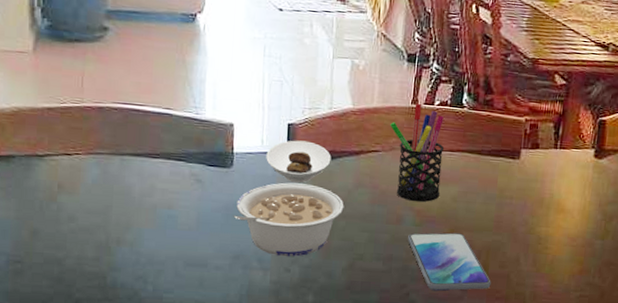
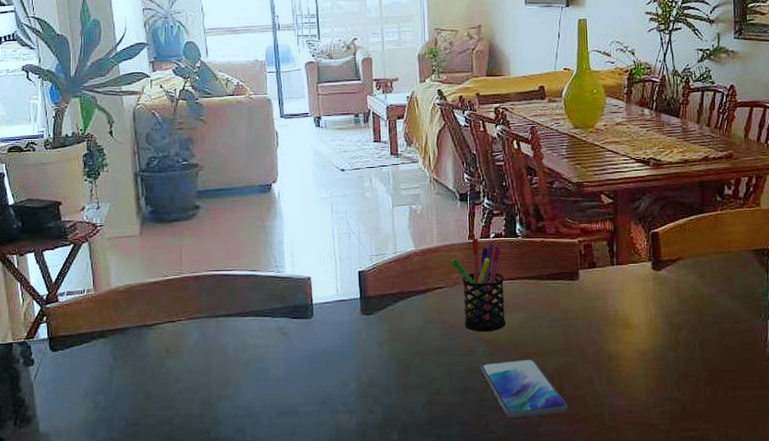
legume: present [233,183,344,257] -> none [317,326,417,398]
saucer: present [266,140,331,184] -> none [342,285,401,326]

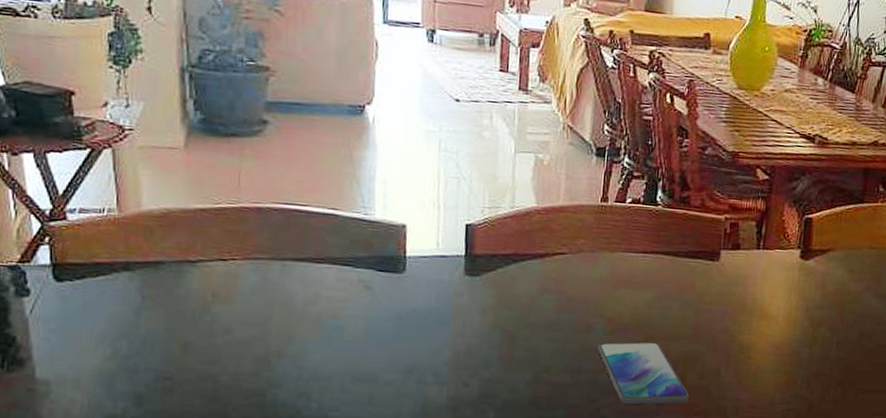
pen holder: present [451,238,506,333] -> none [578,200,637,309]

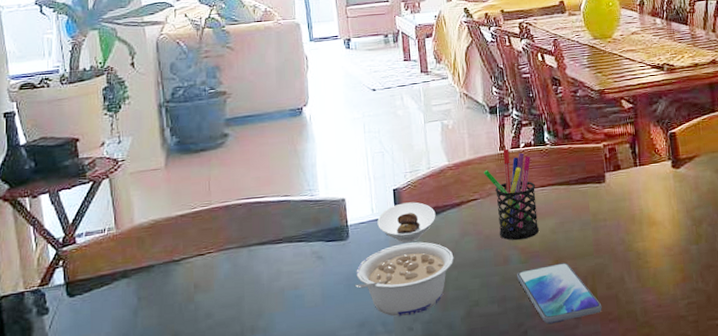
legume: none [406,289,528,370] -> present [354,242,454,317]
saucer: none [442,242,514,290] -> present [377,202,436,244]
pen holder: none [578,200,637,309] -> present [484,148,540,241]

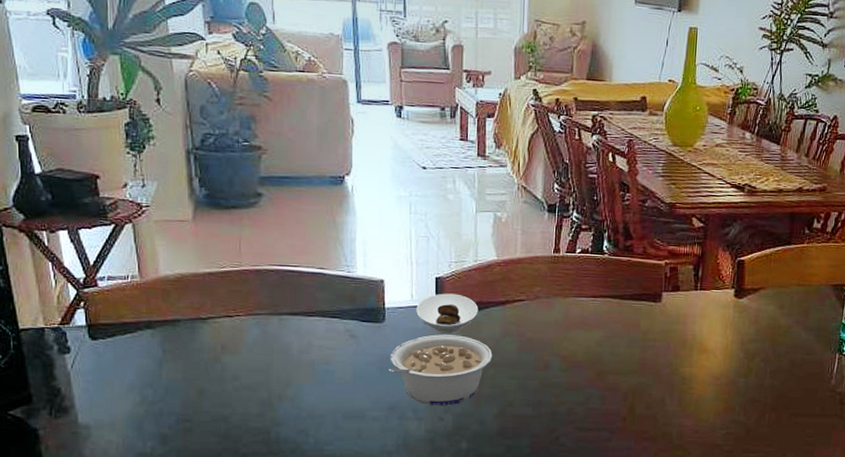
pen holder: present [484,148,540,241] -> none [534,252,587,348]
smartphone: present [517,262,602,325] -> none [556,376,638,434]

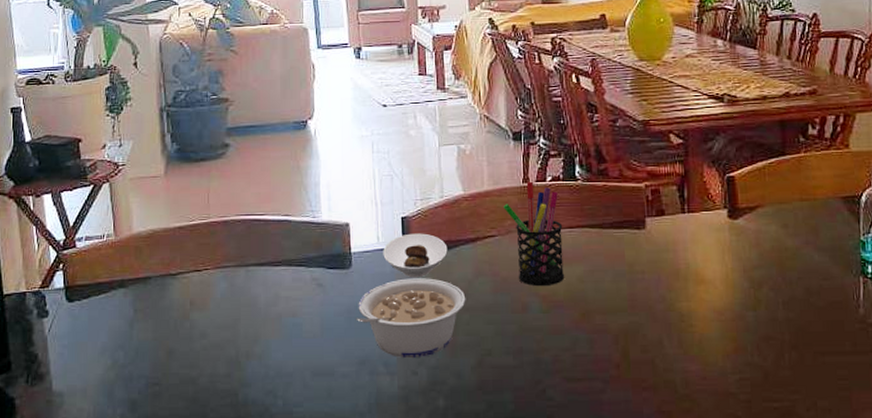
pen holder: none [534,252,587,348] -> present [503,181,565,287]

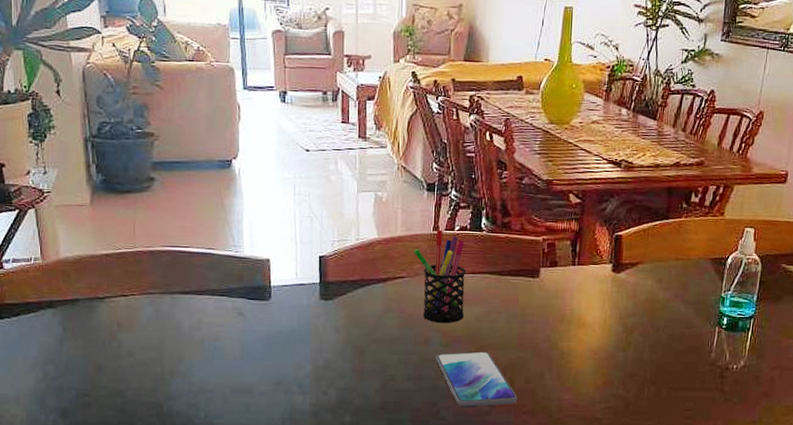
legume: present [356,278,466,359] -> none [273,311,375,381]
saucer: present [383,233,448,278] -> none [301,271,361,312]
smartphone: none [537,317,635,385] -> present [436,351,518,408]

